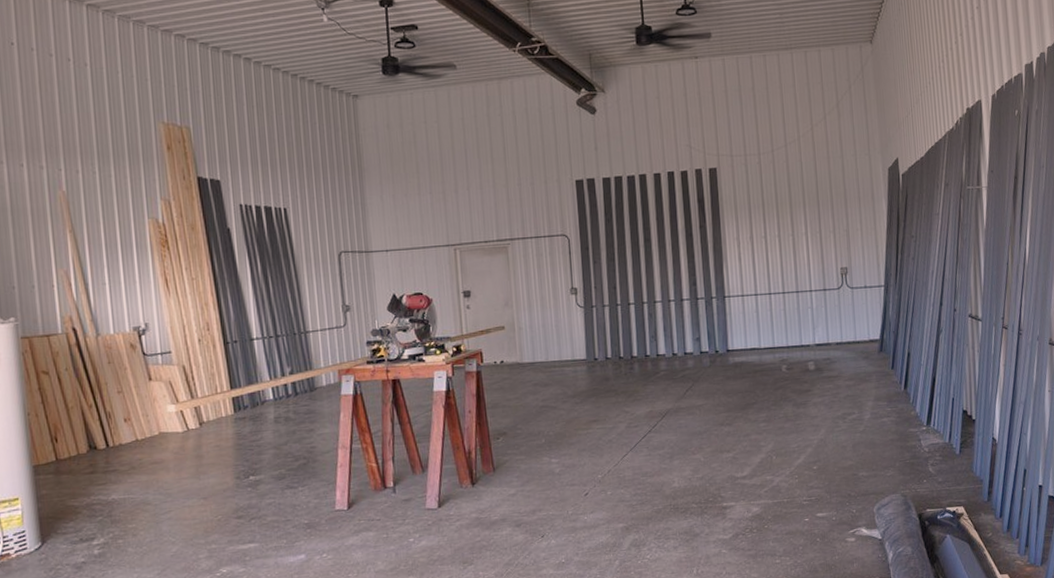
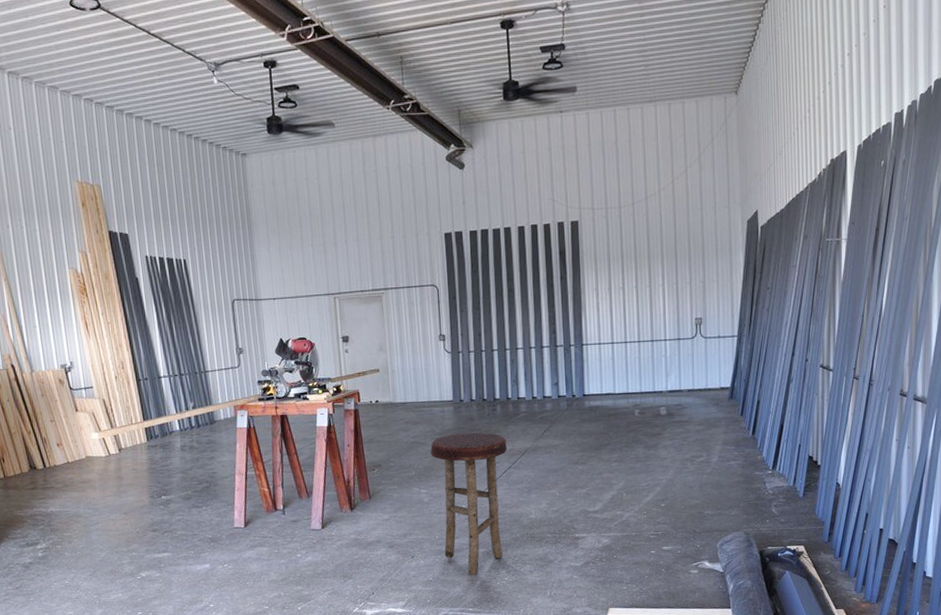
stool: none [561,393,647,555] -> present [430,432,508,576]

